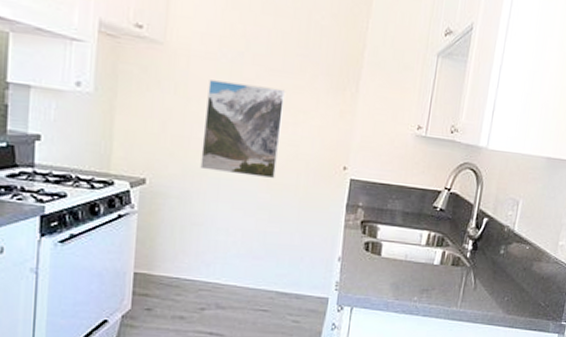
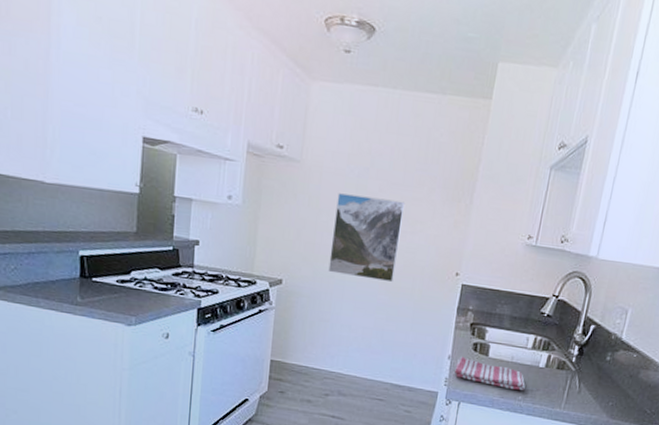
dish towel: none [345,257,421,290] -> present [454,356,526,390]

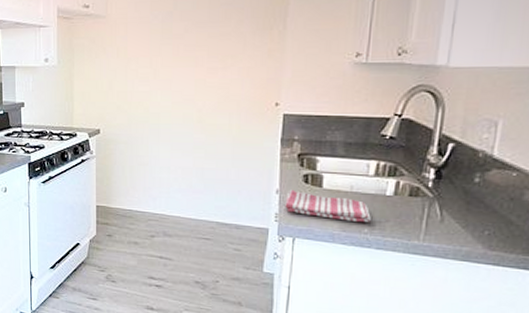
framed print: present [328,193,406,283] -> none [142,38,213,121]

